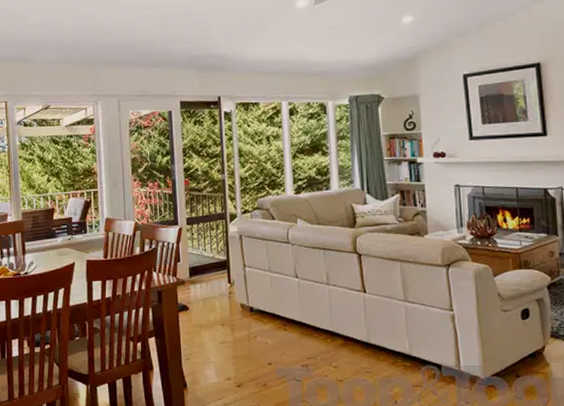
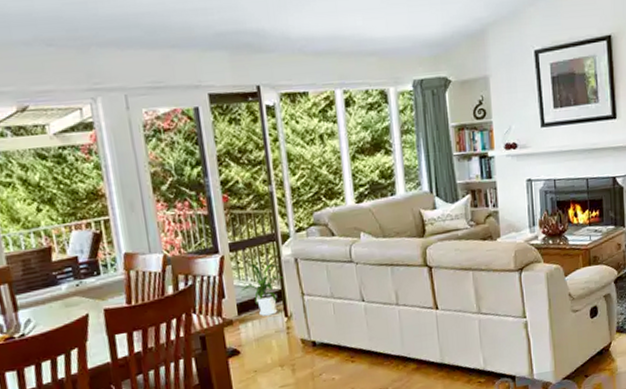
house plant: none [192,236,230,280] -> present [239,263,284,316]

